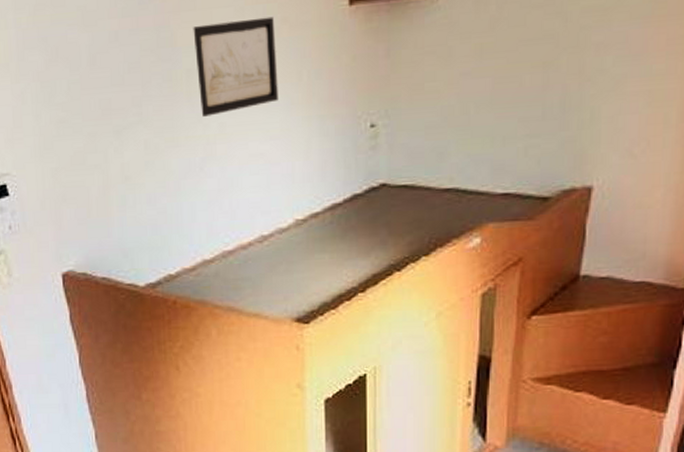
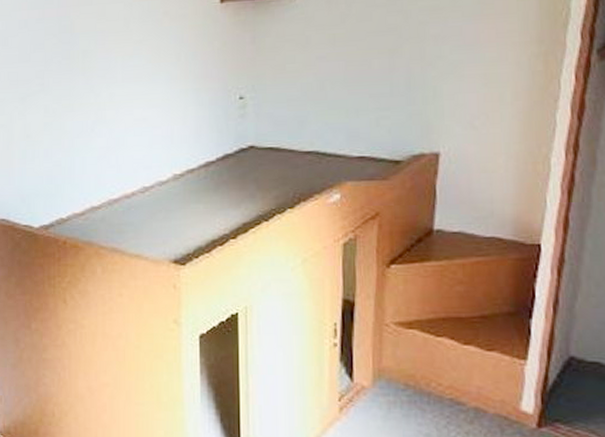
wall art: present [193,16,278,117] -> none [89,10,160,88]

